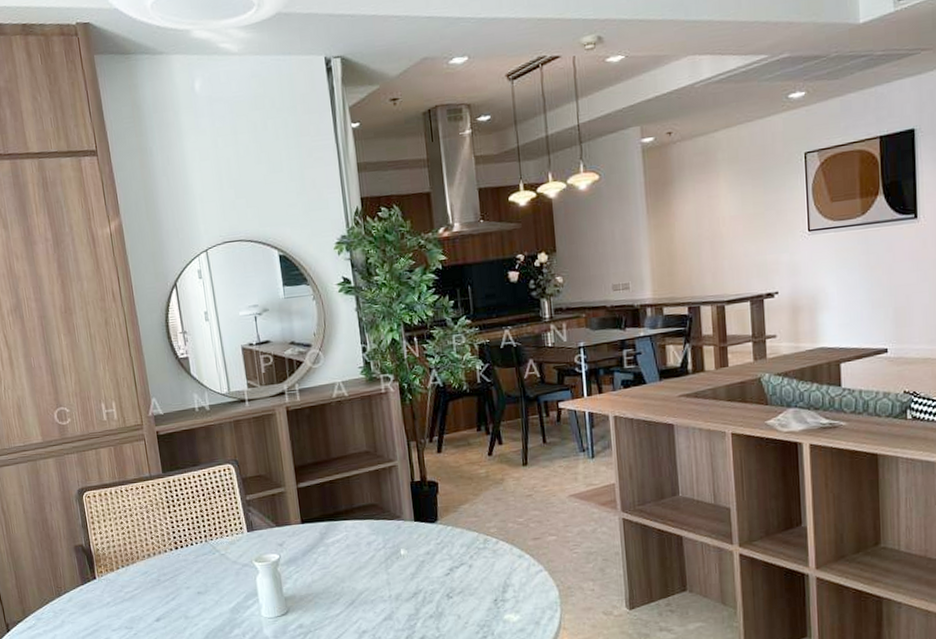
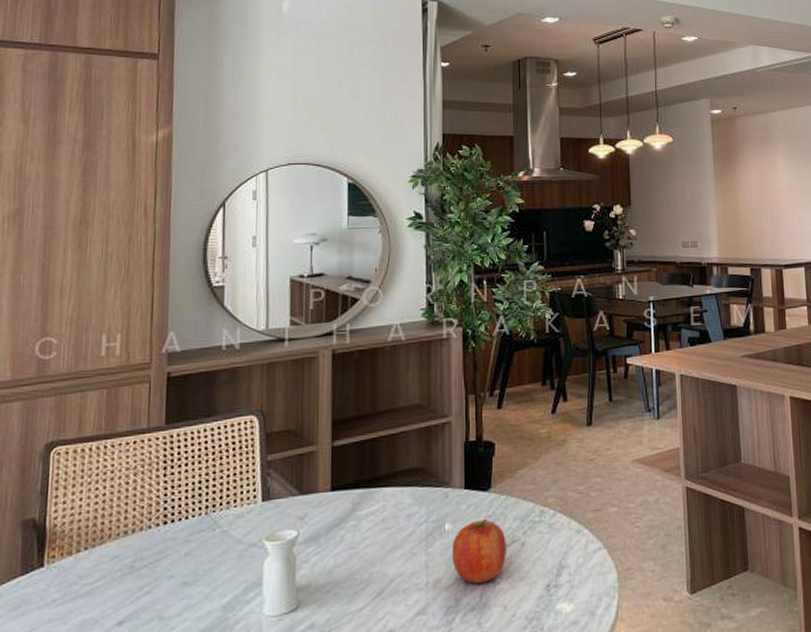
fruit: none [408,546,457,597] -> present [451,519,506,584]

